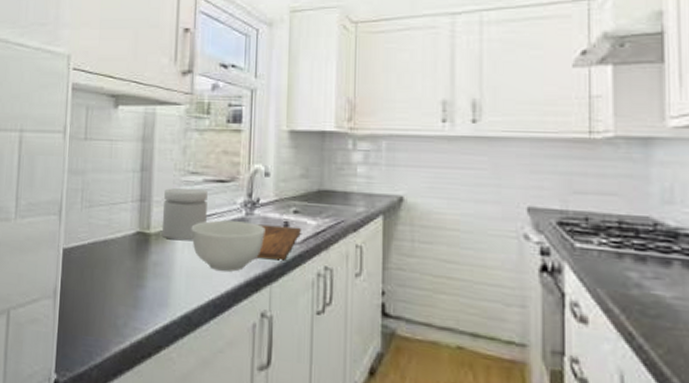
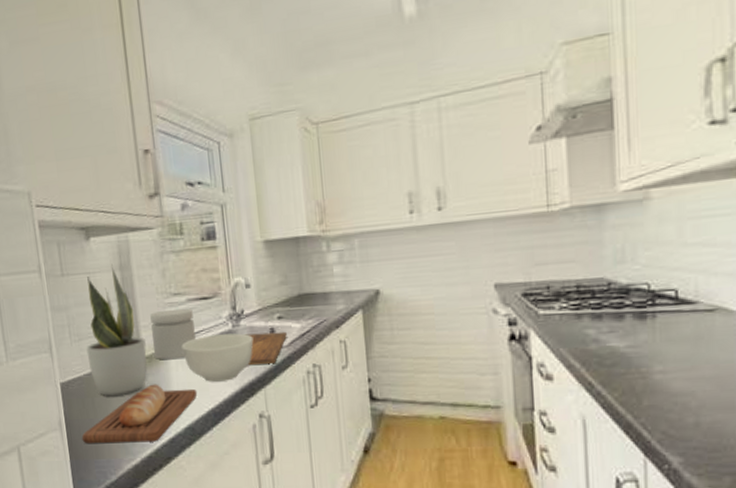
bread loaf: none [74,263,200,327] -> present [81,384,198,444]
potted plant: none [95,135,156,271] -> present [86,265,147,397]

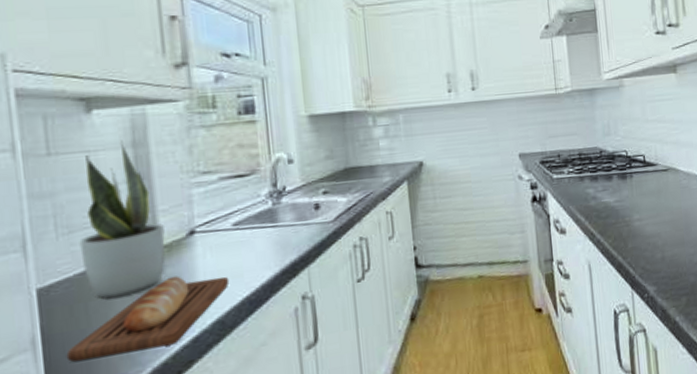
jar: present [150,308,196,360] -> none [171,187,229,248]
bowl: present [182,333,254,382] -> none [211,211,296,267]
cutting board: present [244,331,287,366] -> none [286,206,333,245]

